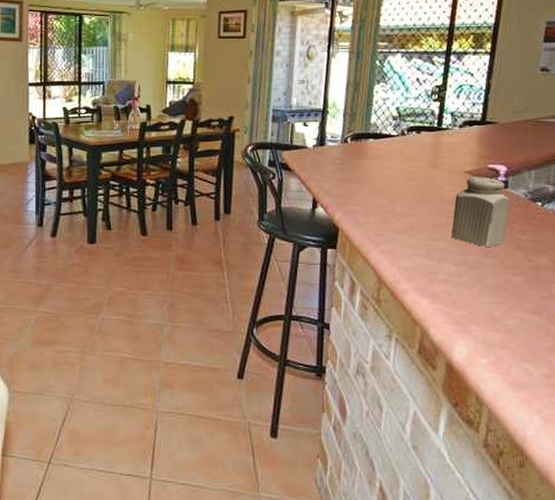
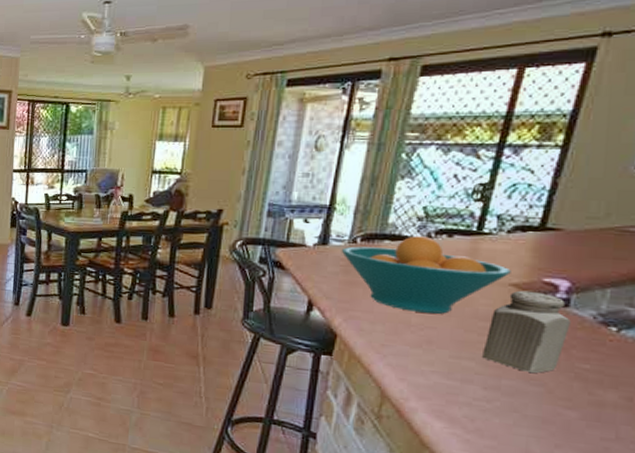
fruit bowl: none [336,134,465,202] -> present [341,236,511,314]

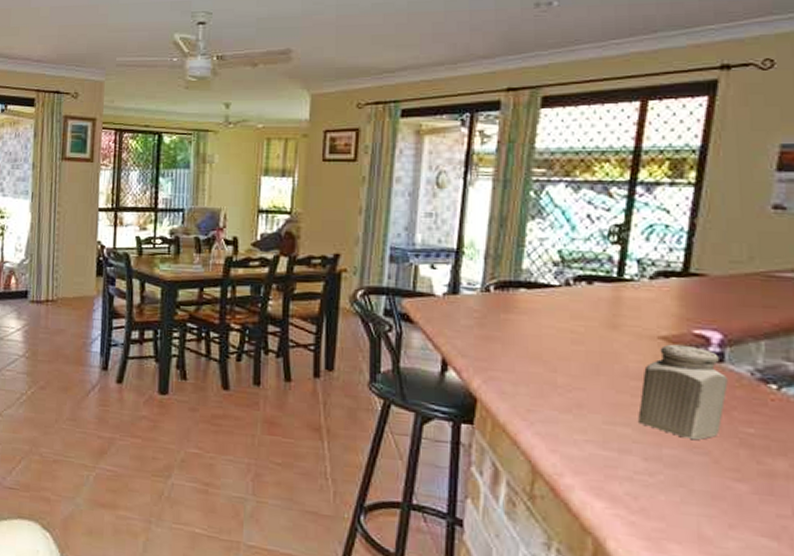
fruit bowl: present [341,236,511,314] -> none [473,283,658,373]

